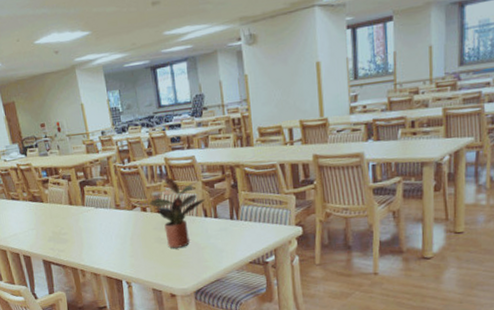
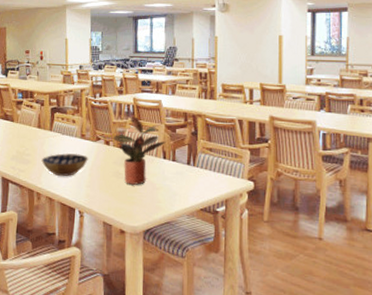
bowl: none [79,224,127,251] -> present [41,153,88,177]

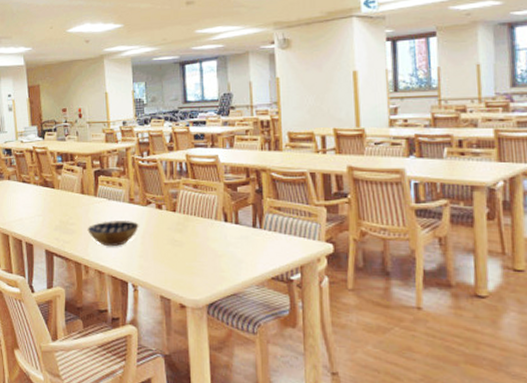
potted plant: present [111,116,166,185] -> none [163,175,227,253]

